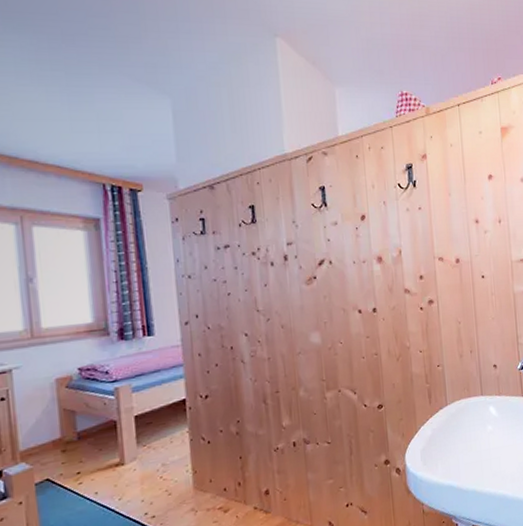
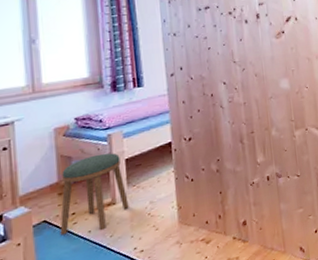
stool: none [64,408,139,496] -> present [60,152,129,236]

